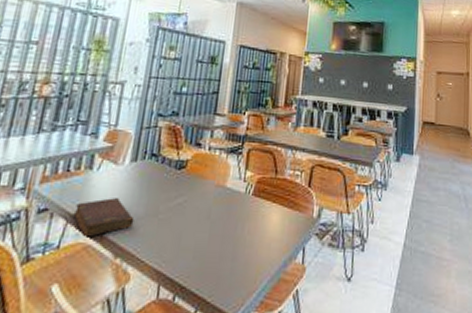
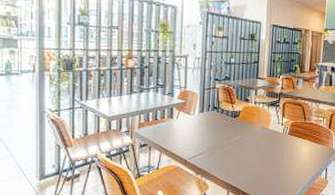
diary: present [72,197,135,237] -> none [164,136,207,162]

